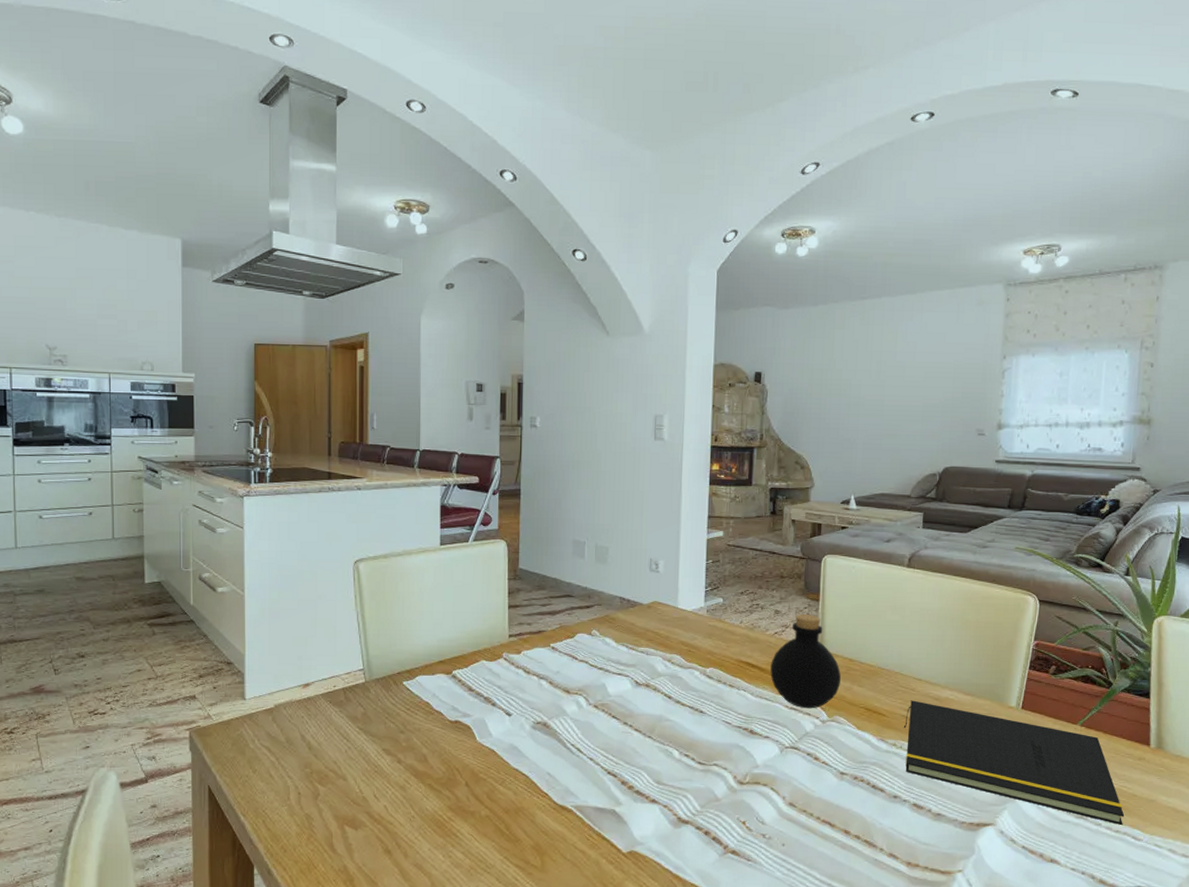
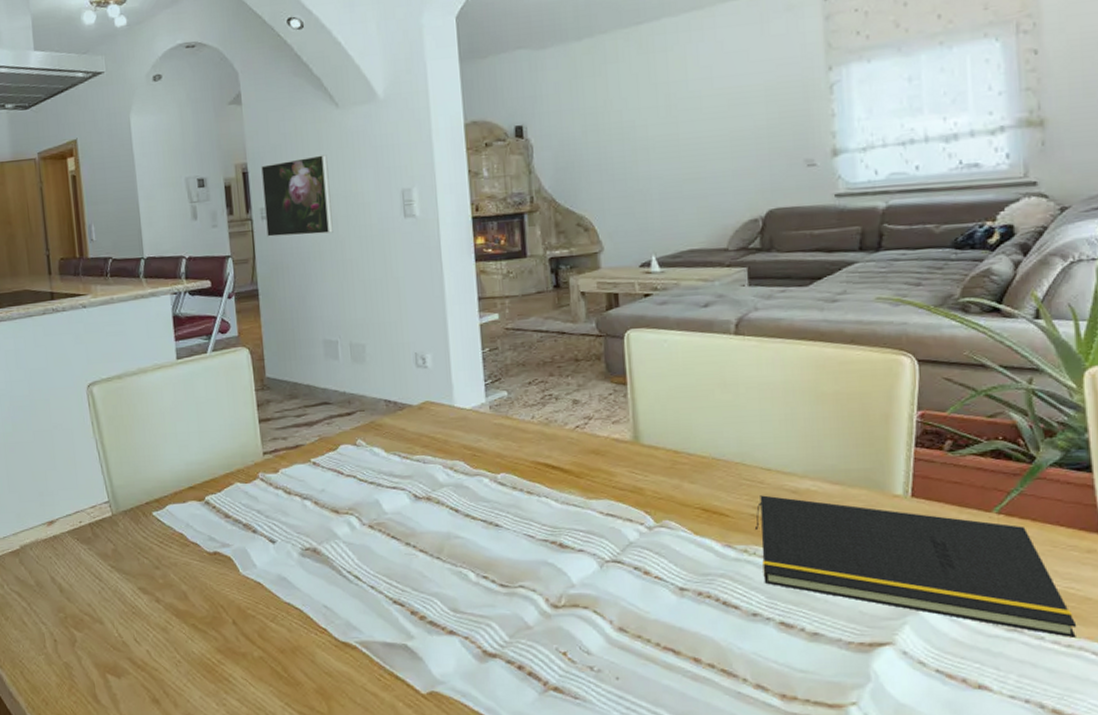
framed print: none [534,376,594,446] -> present [261,154,333,237]
bottle: present [770,614,841,709] -> none [575,401,666,514]

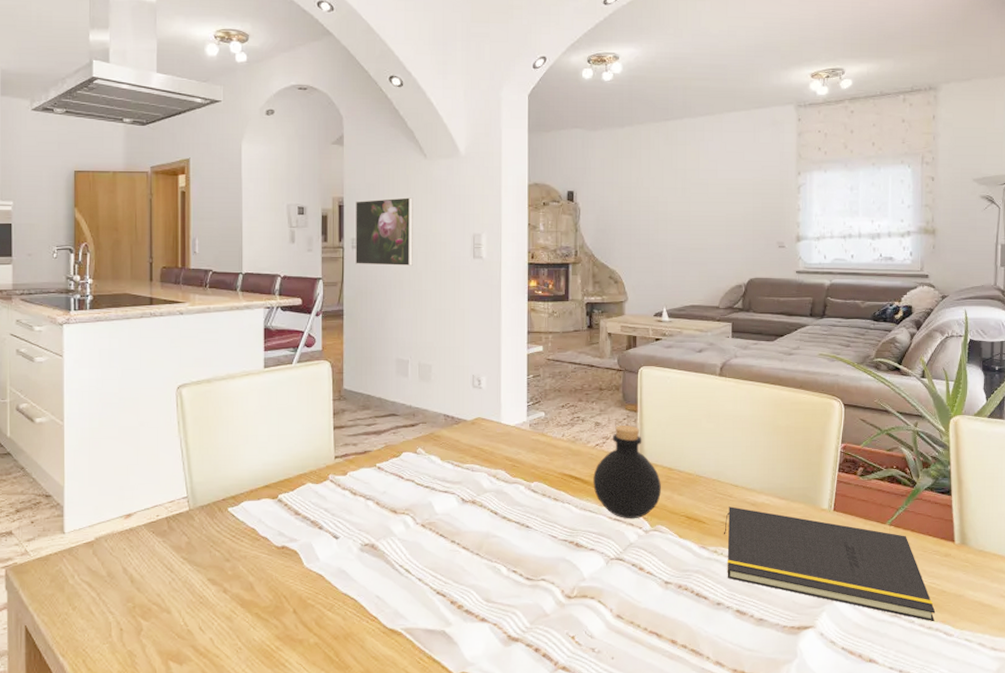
bottle: none [575,401,666,514] -> present [593,425,661,519]

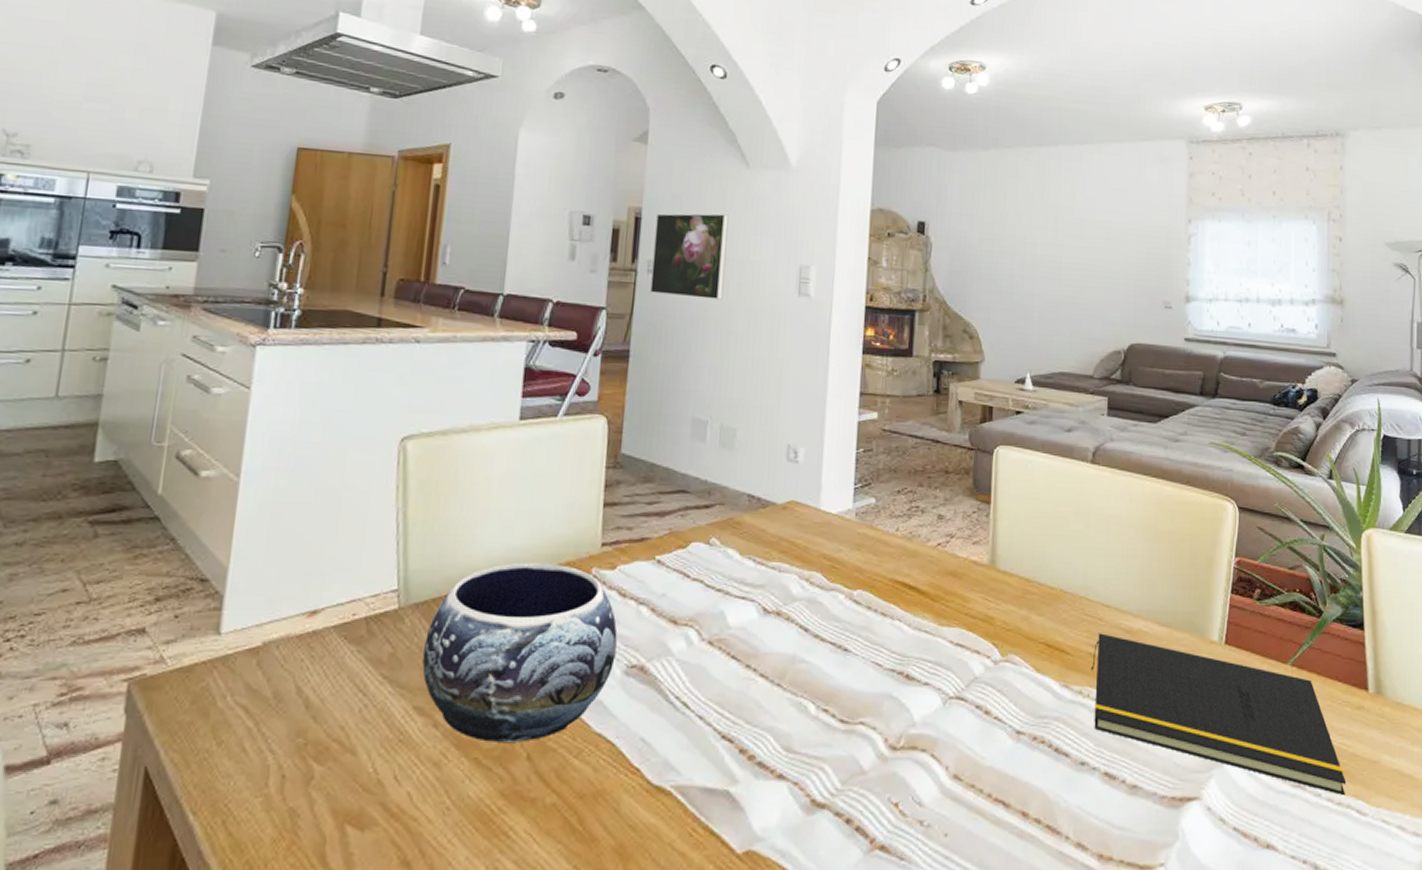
decorative bowl: none [211,472,352,602] -> present [422,562,618,742]
bottle: present [593,425,661,519] -> none [931,520,1016,645]

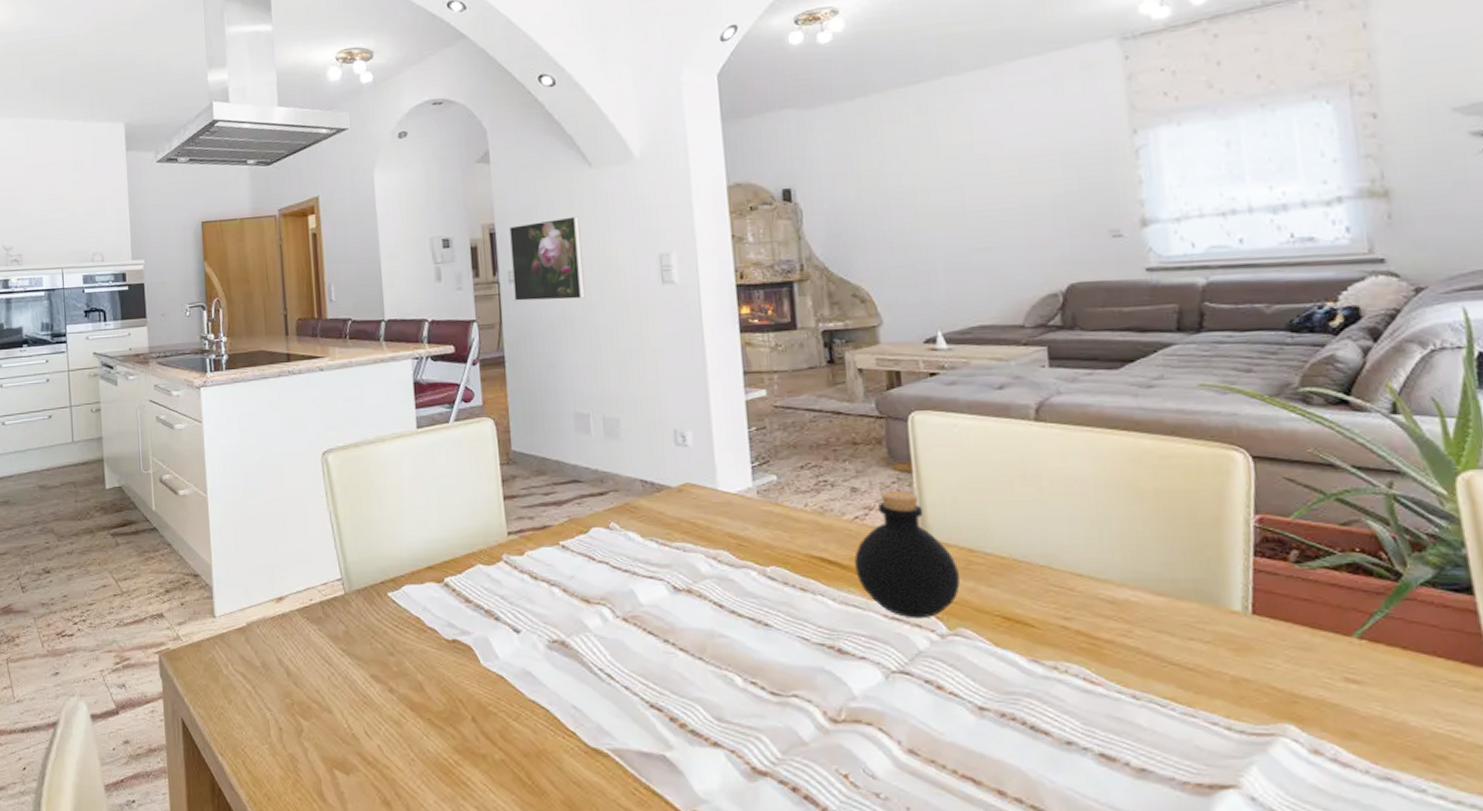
decorative bowl: present [422,562,618,742] -> none [370,552,537,706]
bottle: none [931,520,1016,645] -> present [854,491,960,619]
notepad: present [1092,633,1347,796] -> none [1066,604,1467,794]

